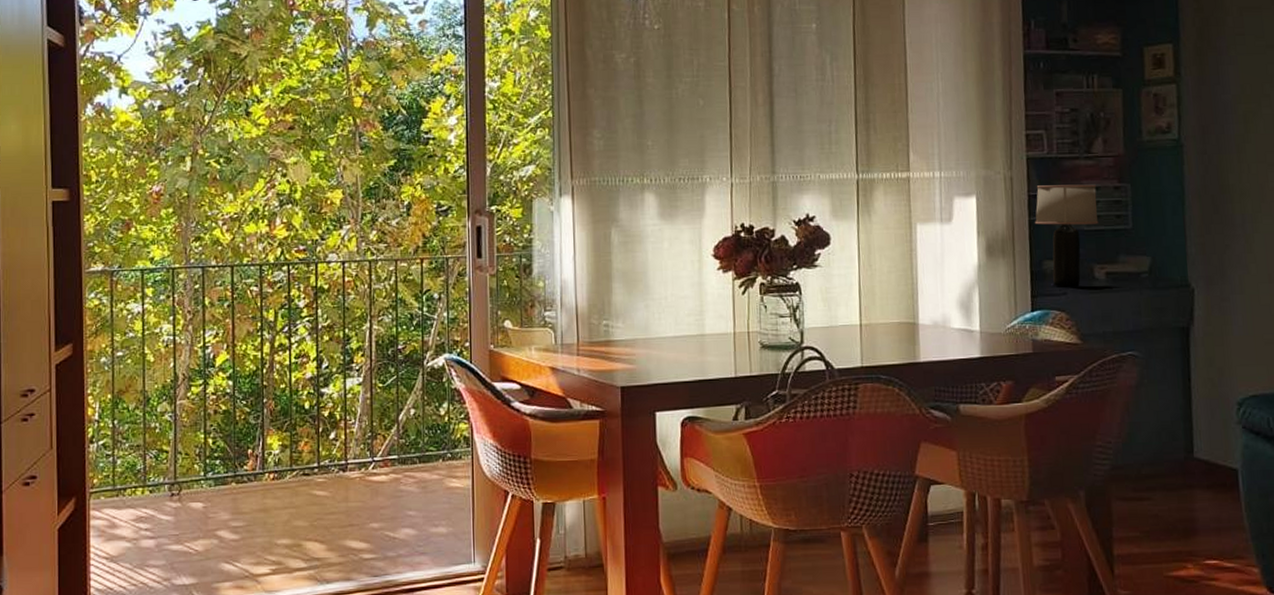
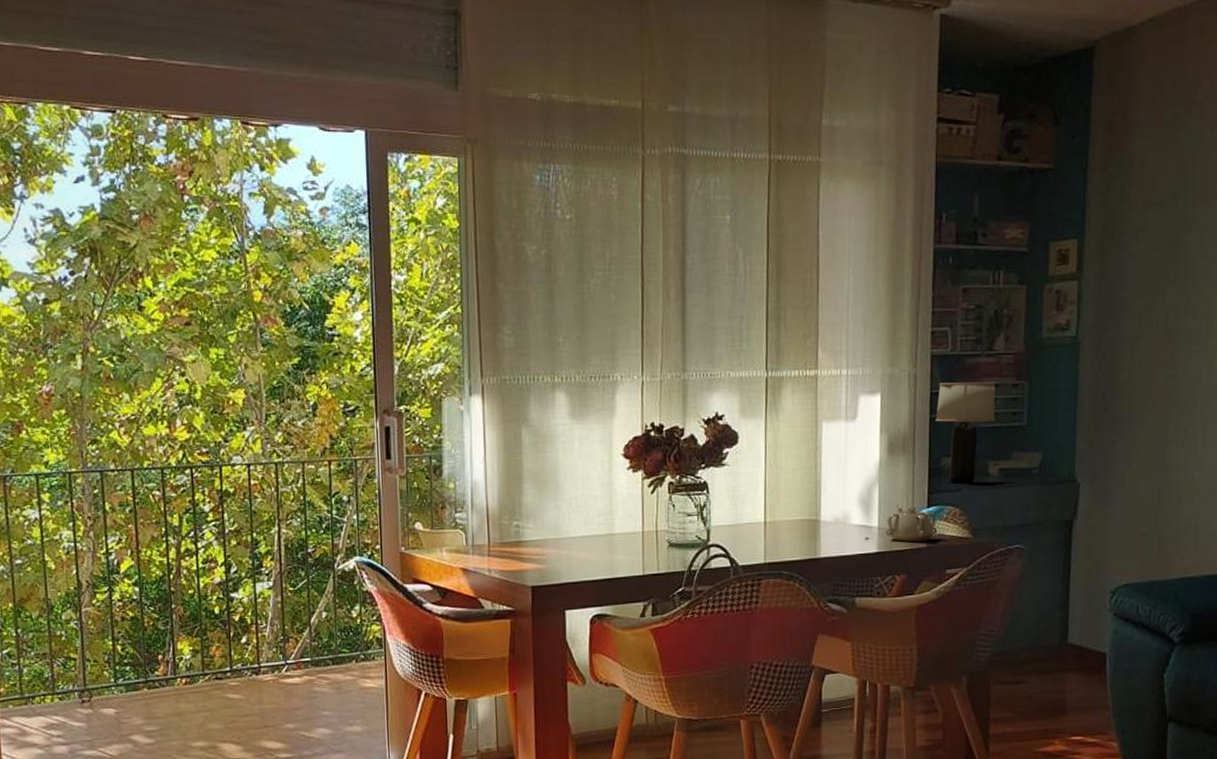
teapot: none [987,308,1044,348] -> present [884,505,938,542]

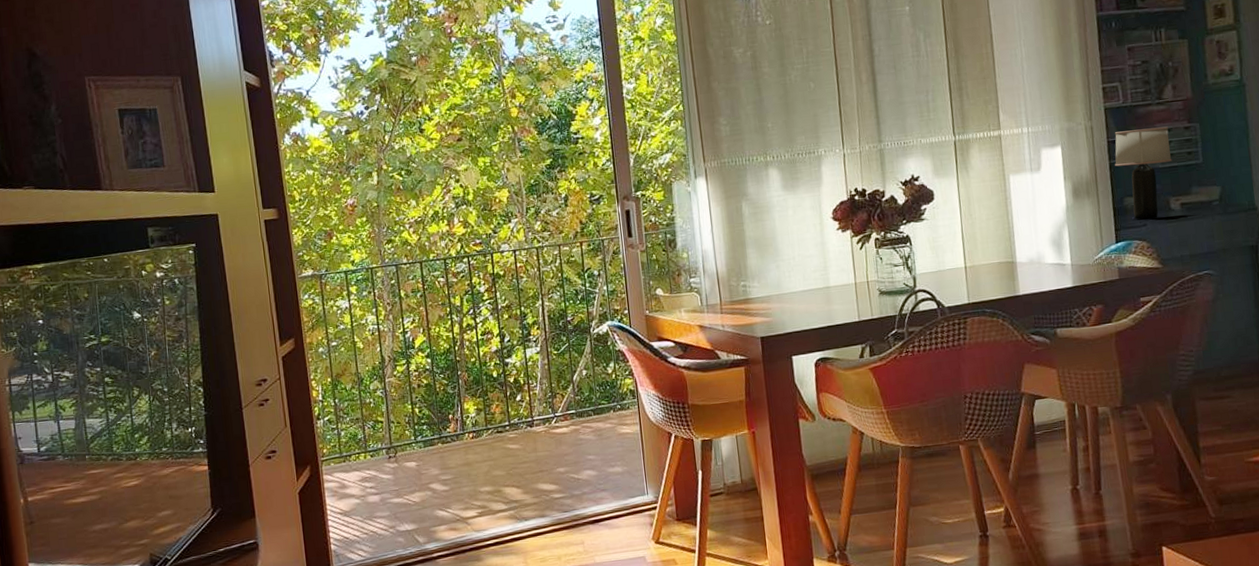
teapot: present [884,505,938,542] -> none [1077,243,1128,276]

